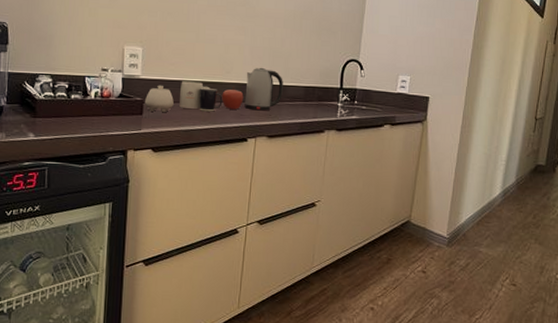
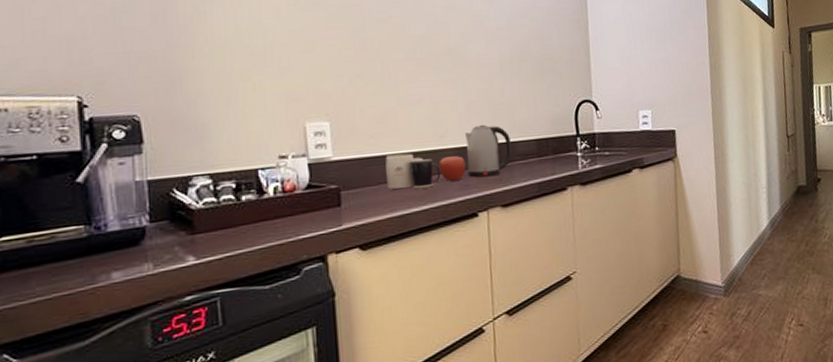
sugar bowl: present [144,85,174,113] -> none [341,164,380,200]

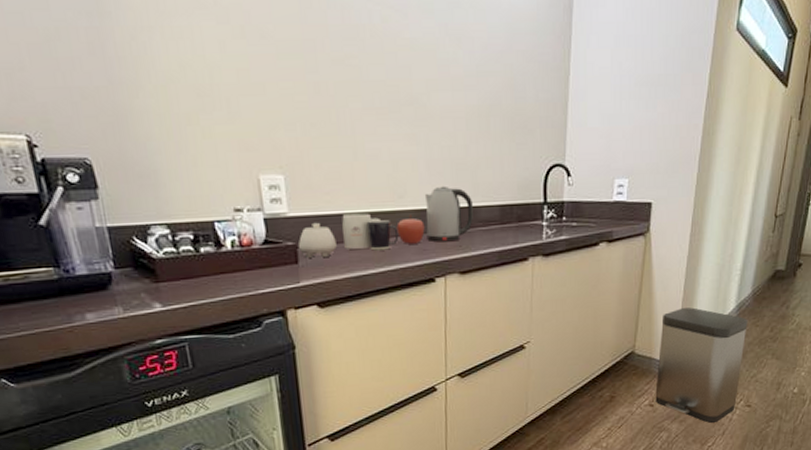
sugar bowl: none [341,164,380,200] -> present [298,222,337,258]
pedal bin: none [702,226,789,347] -> present [655,307,748,423]

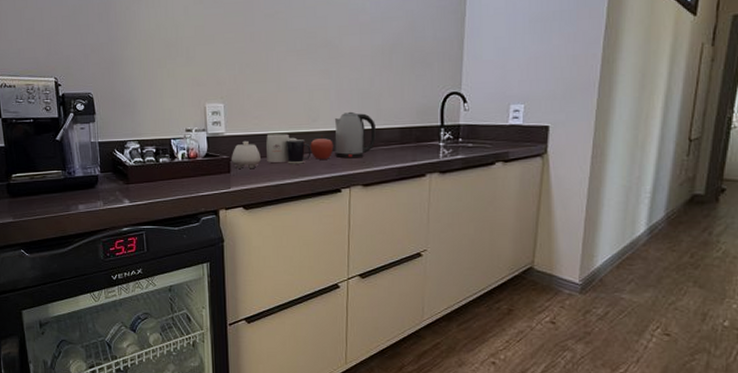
pedal bin: present [655,307,748,423] -> none [557,228,662,348]

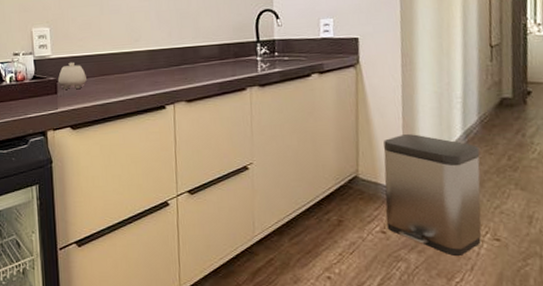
mug: present [265,134,297,164] -> none [90,54,121,83]
mug: present [285,139,312,164] -> none [110,59,135,83]
fruit: present [310,135,334,160] -> none [133,54,156,78]
kettle: present [334,111,376,159] -> none [155,30,196,76]
pedal bin: none [557,228,662,348] -> present [383,134,482,256]

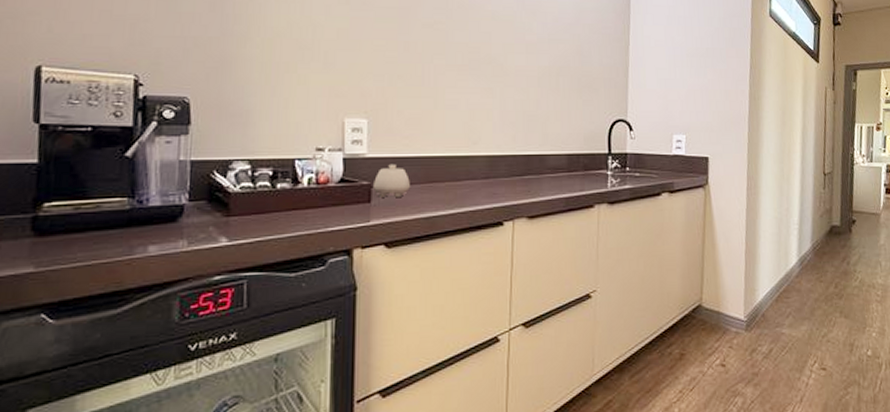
pedal bin: present [383,134,482,256] -> none [726,260,812,387]

